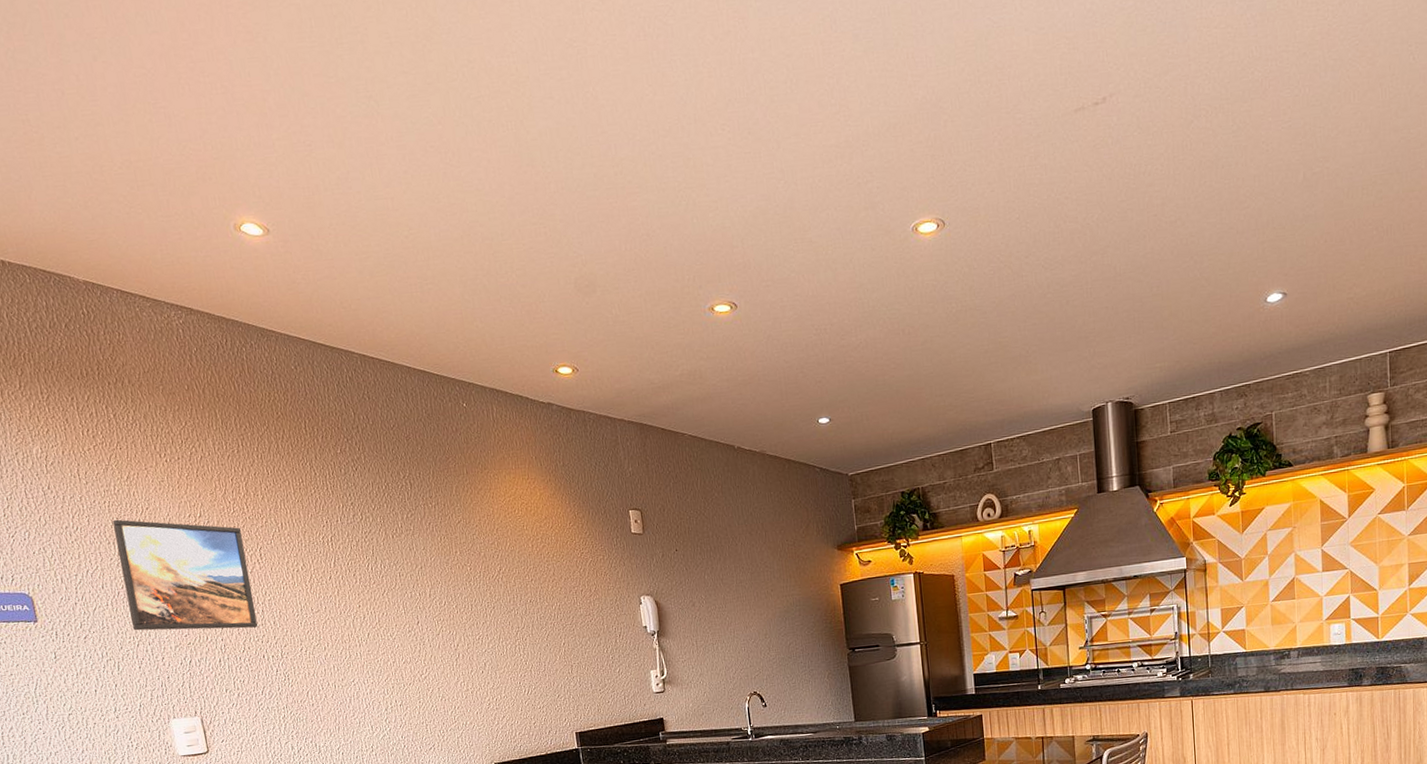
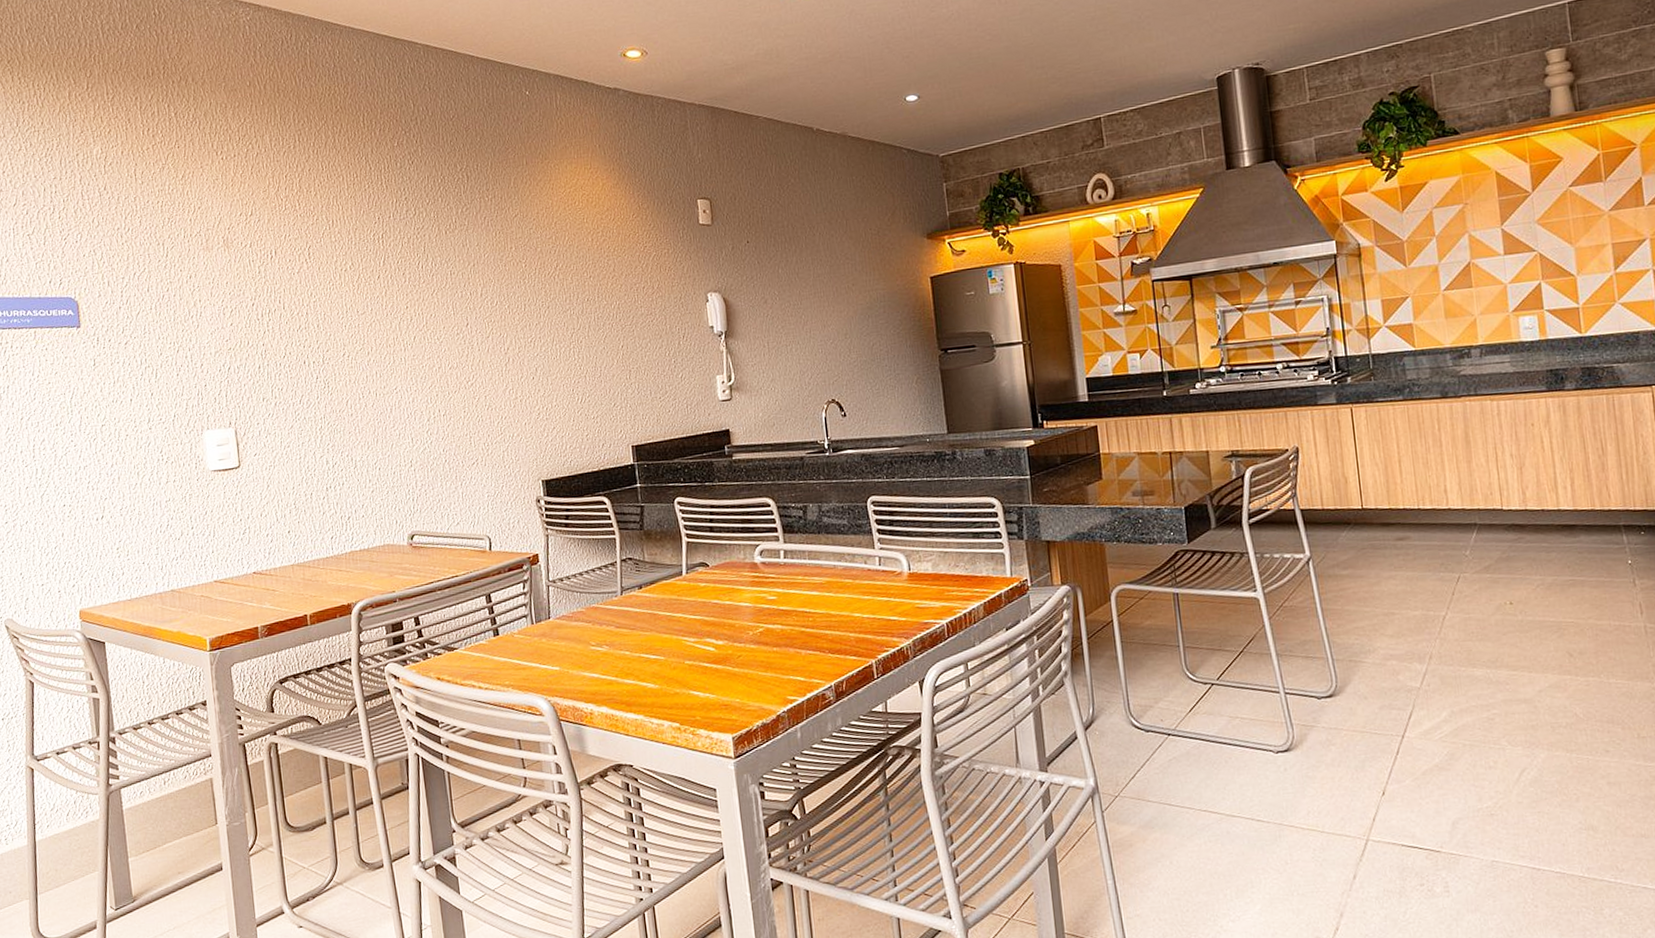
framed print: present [112,519,258,631] -> none [164,219,301,336]

